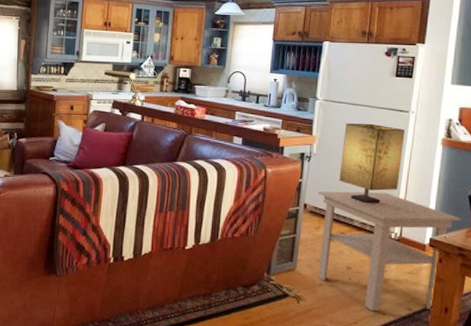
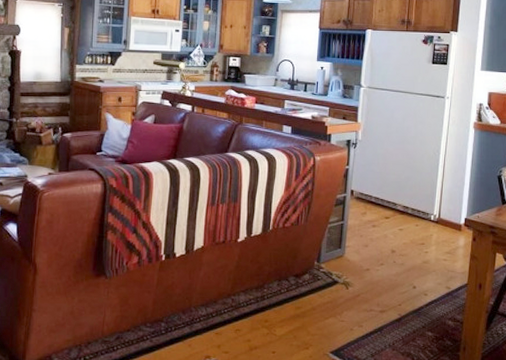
side table: present [317,191,461,312] -> none [364,176,491,292]
table lamp: present [339,123,405,204] -> none [383,110,441,188]

